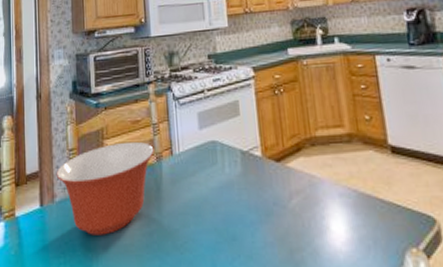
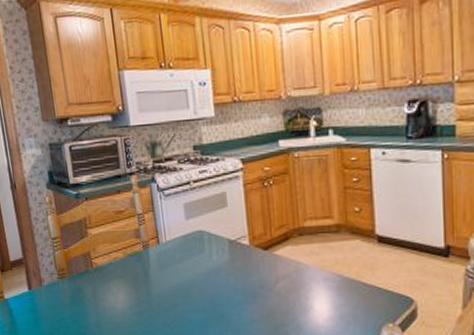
mixing bowl: present [56,141,154,235] -> none [41,231,141,314]

